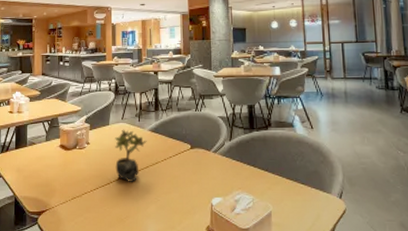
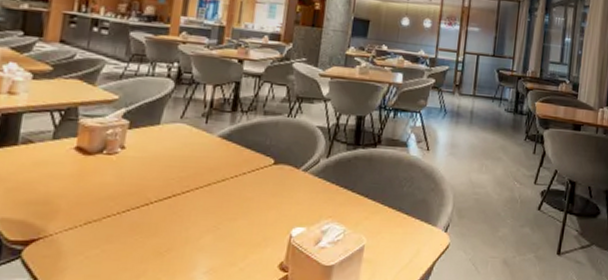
succulent plant: present [115,129,147,182] -> none [160,132,214,204]

